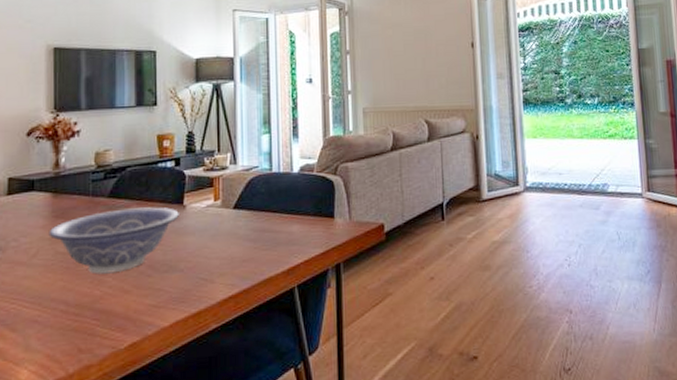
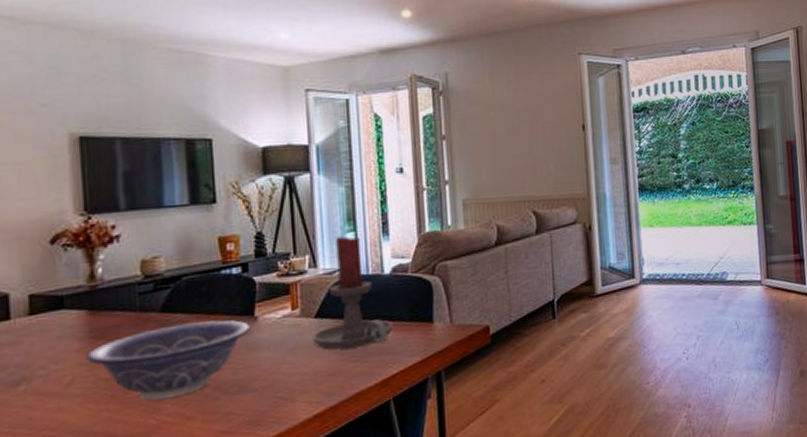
candle holder: none [230,138,299,238] -> present [312,236,393,350]

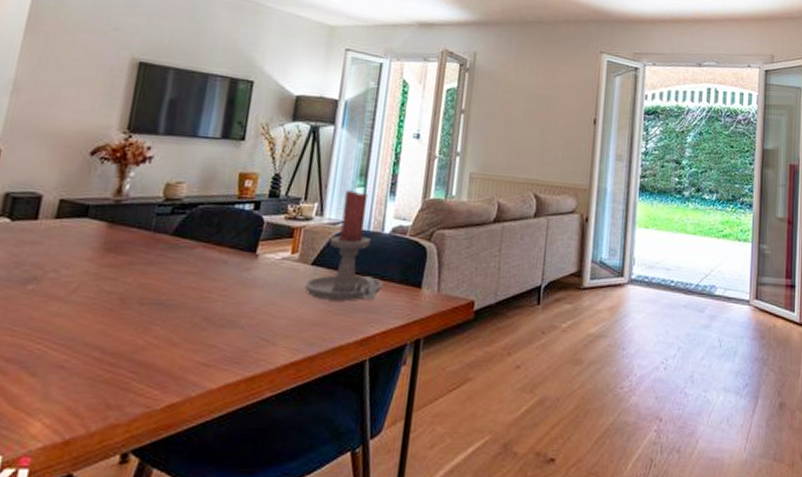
decorative bowl: present [86,320,250,401] -> none [95,250,250,322]

